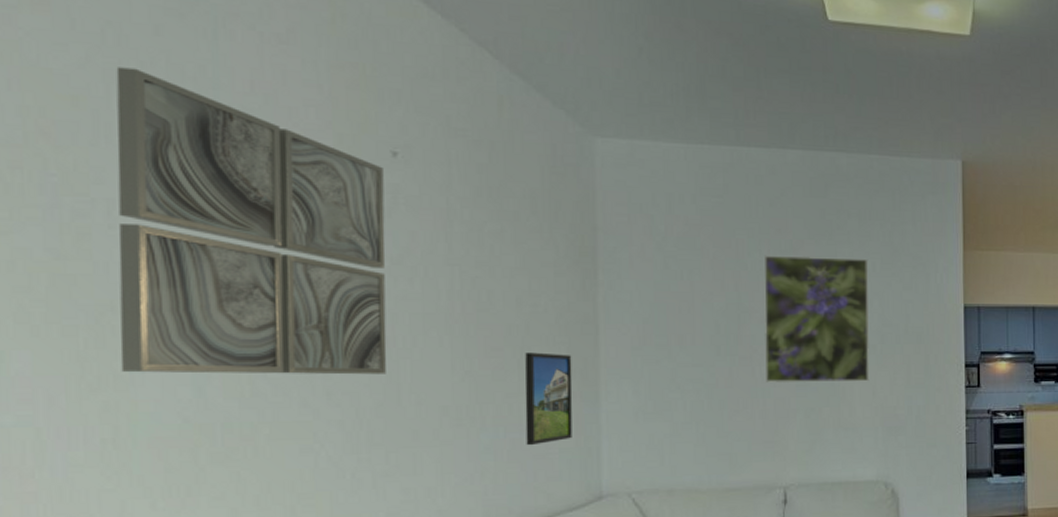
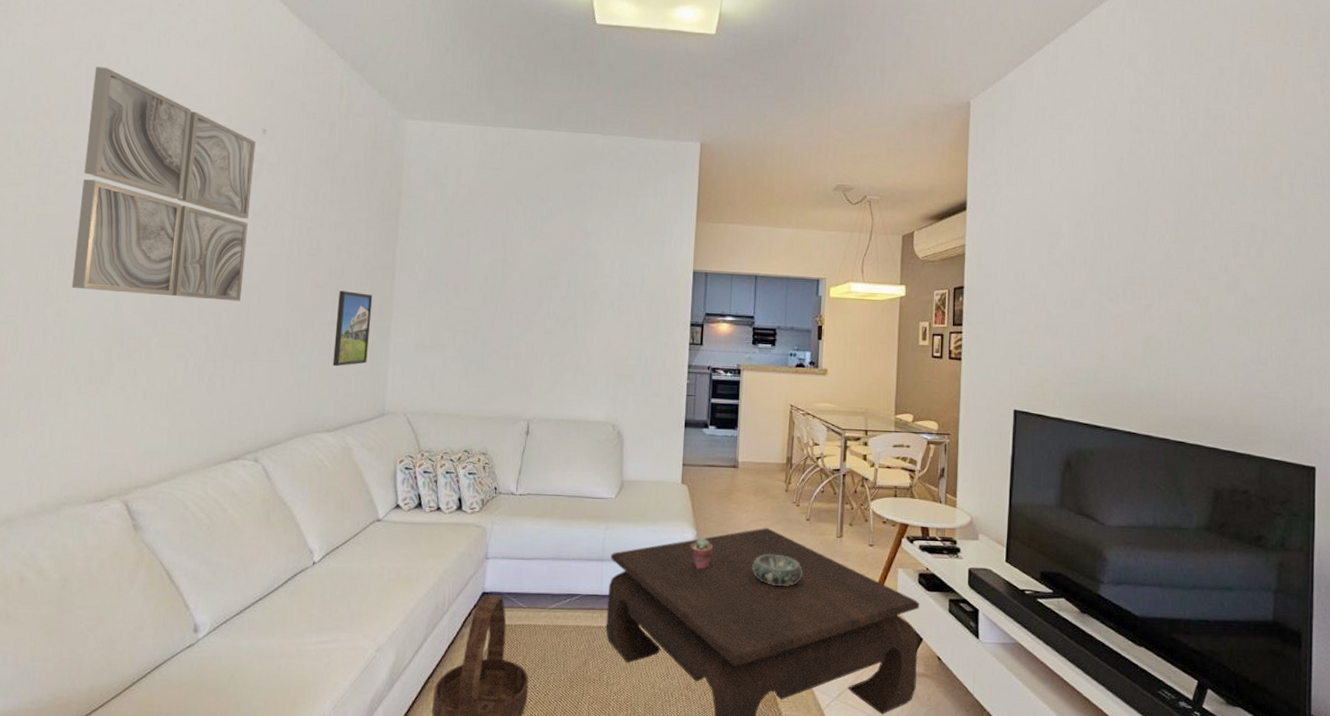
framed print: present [764,255,870,384] -> none [521,219,614,333]

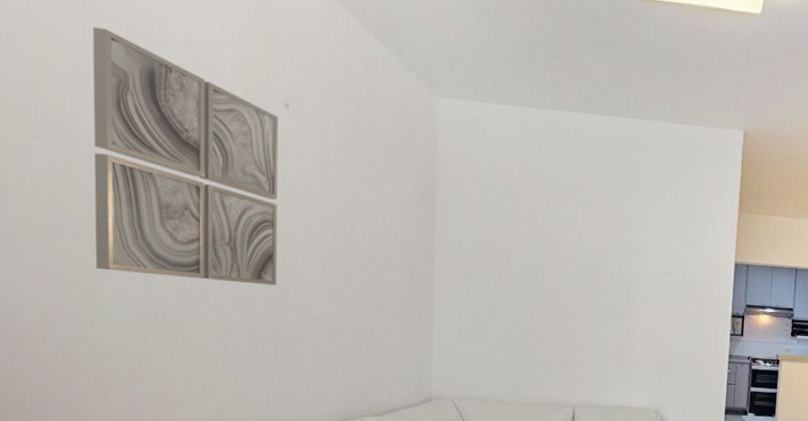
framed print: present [332,291,373,367] -> none [376,276,413,353]

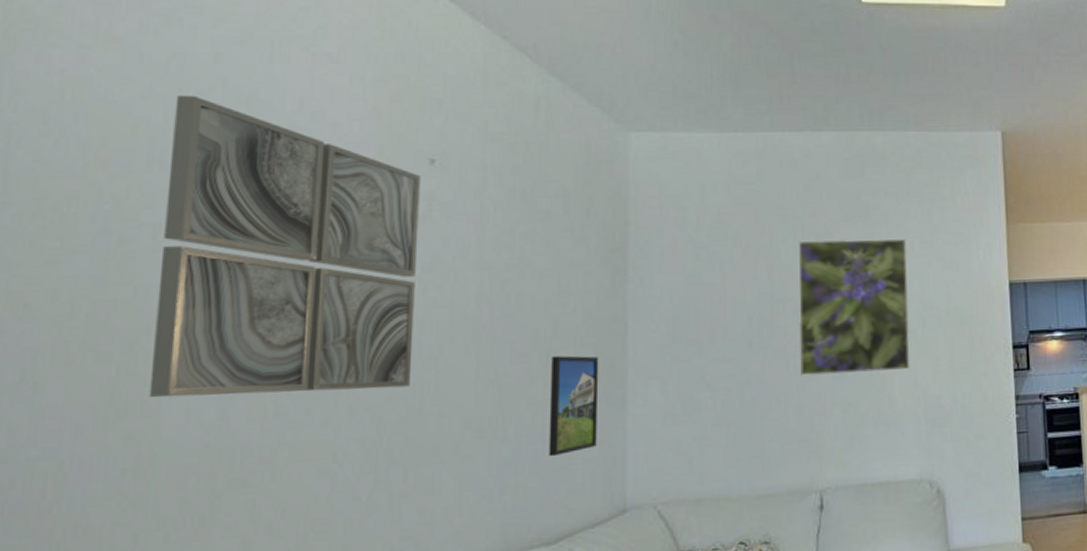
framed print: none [376,276,413,353] -> present [549,355,599,457]
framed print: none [564,207,656,323] -> present [798,239,911,376]

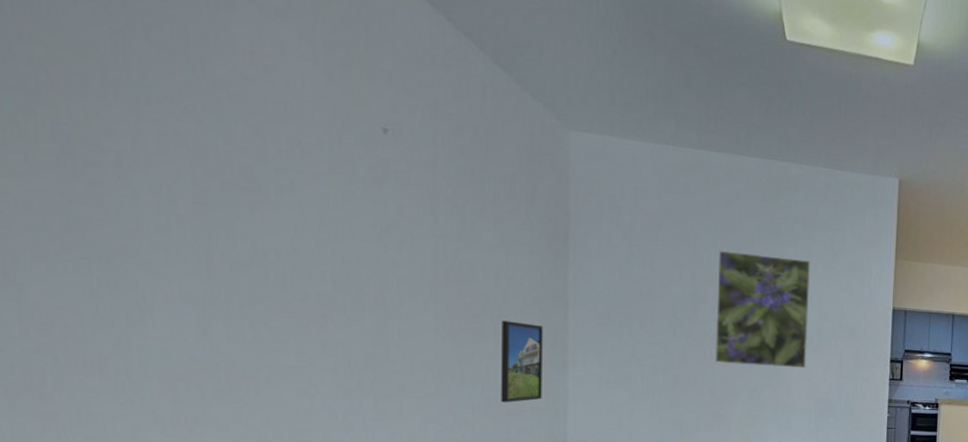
wall art: present [149,95,420,398] -> none [123,27,377,331]

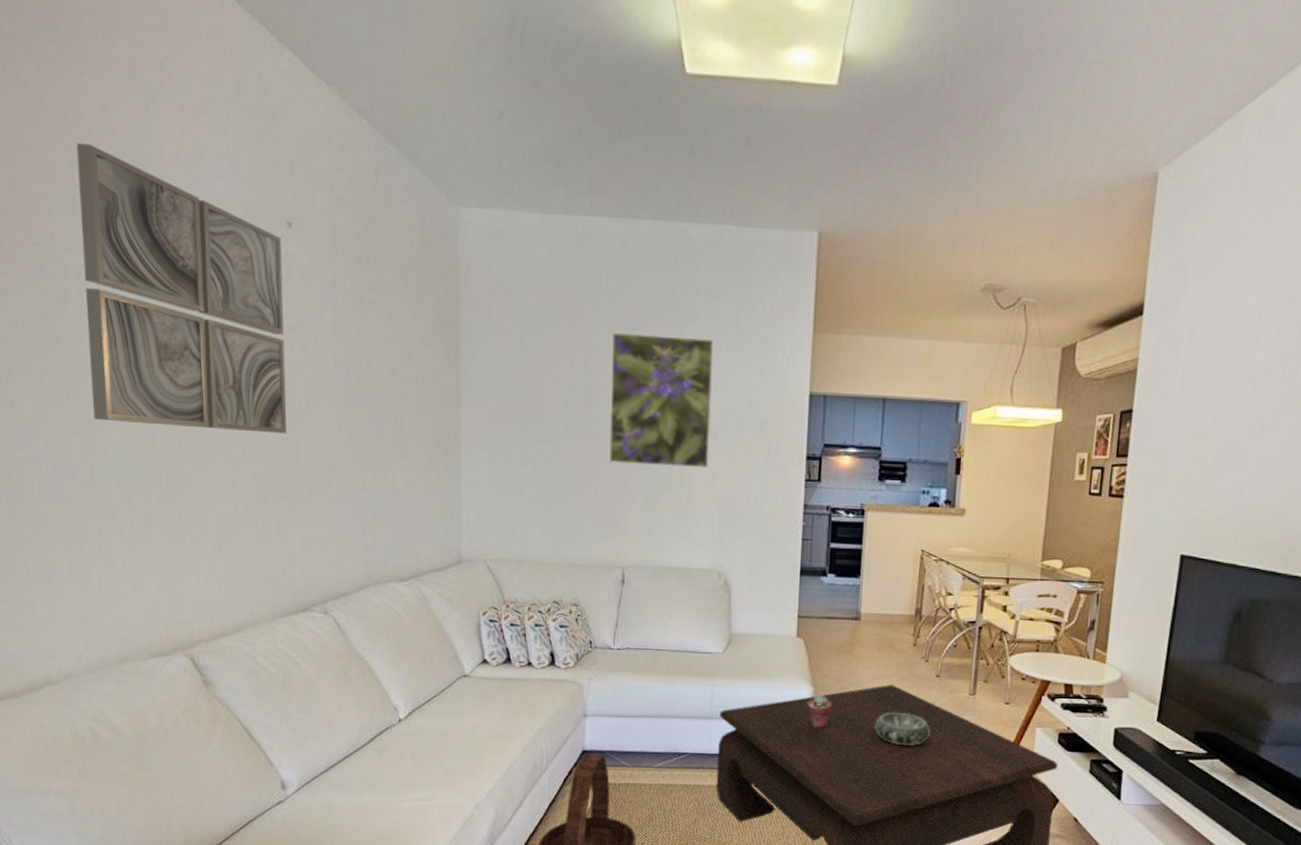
wall art: none [123,27,377,331] -> present [76,143,287,434]
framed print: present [500,321,543,403] -> none [397,420,438,509]

